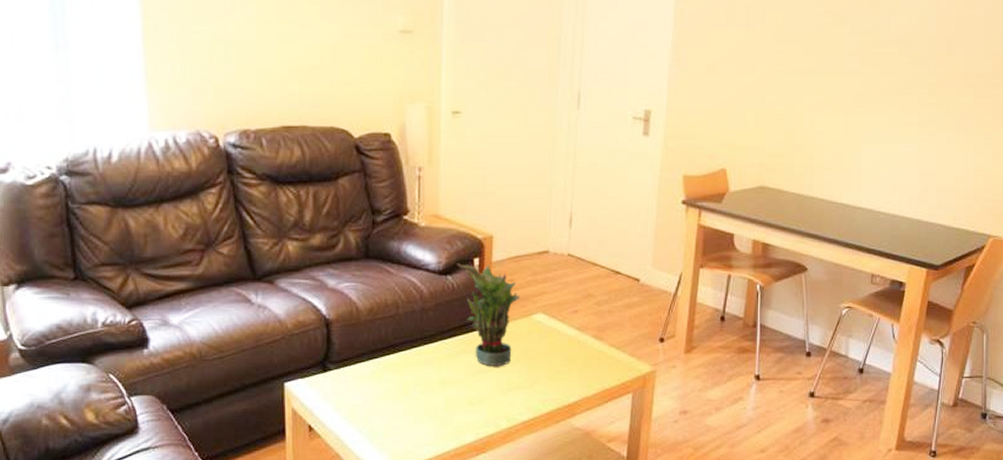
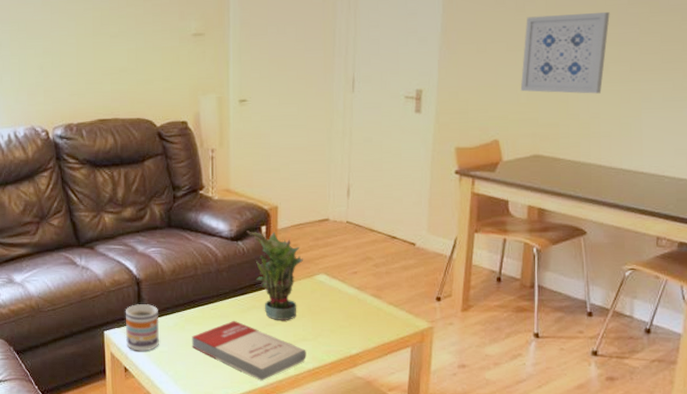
mug: none [310,350,353,406] -> present [125,304,160,351]
book: none [391,367,521,436] -> present [192,320,306,381]
wall art: none [748,38,835,124] -> present [520,11,610,94]

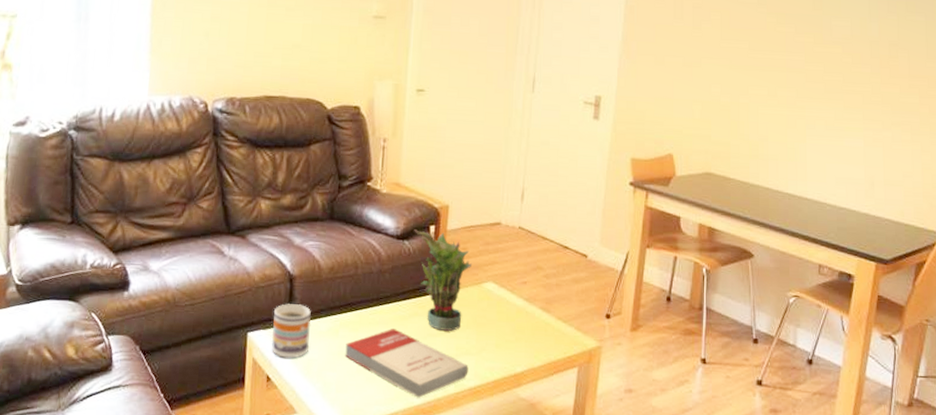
wall art: present [520,11,610,94] -> none [695,35,779,117]

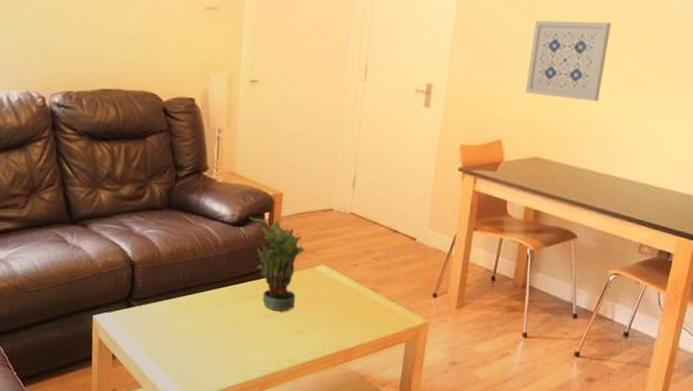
mug: present [271,304,312,358] -> none [115,288,153,338]
book: present [345,327,469,398] -> none [185,309,302,373]
wall art: none [695,35,779,117] -> present [525,20,611,101]

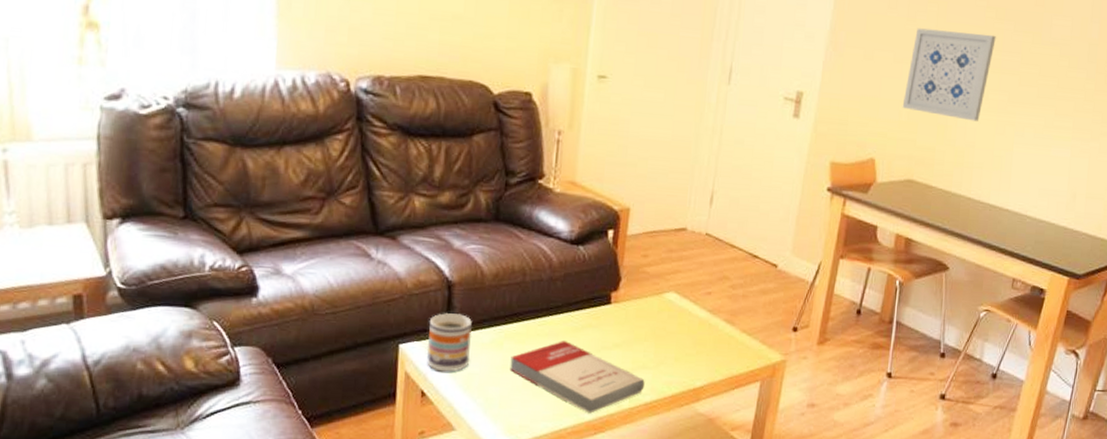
mug: none [115,288,153,338] -> present [426,313,473,372]
book: none [185,309,302,373] -> present [510,340,645,414]
potted plant: present [249,217,306,311] -> none [590,234,654,344]

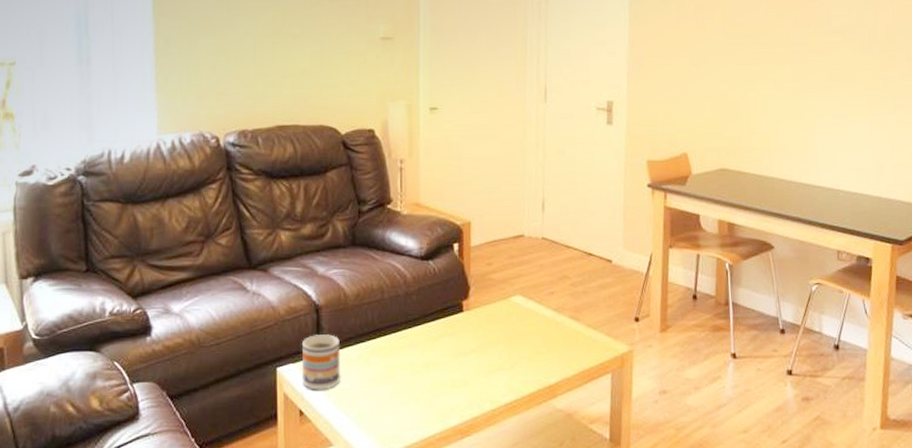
book: present [510,340,645,414] -> none [377,349,503,419]
wall art: present [902,28,996,122] -> none [704,31,781,109]

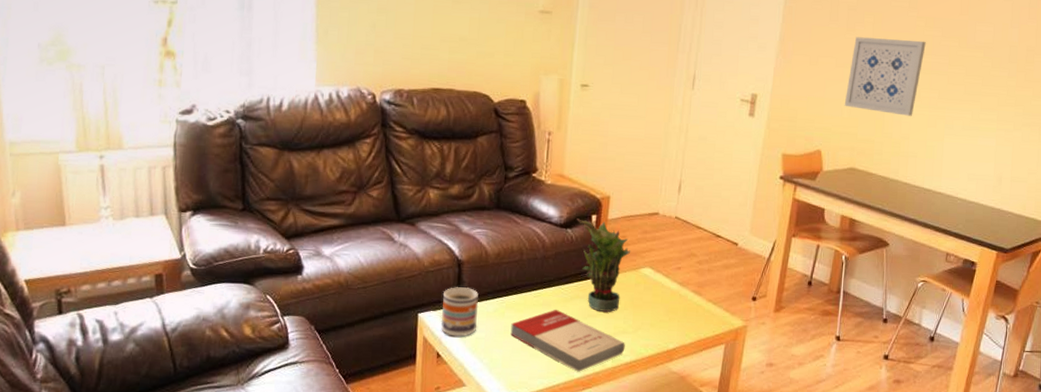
book: none [377,349,503,419] -> present [510,309,625,372]
potted plant: none [437,249,499,348] -> present [576,218,631,312]
wall art: none [704,31,781,109] -> present [844,37,926,116]

